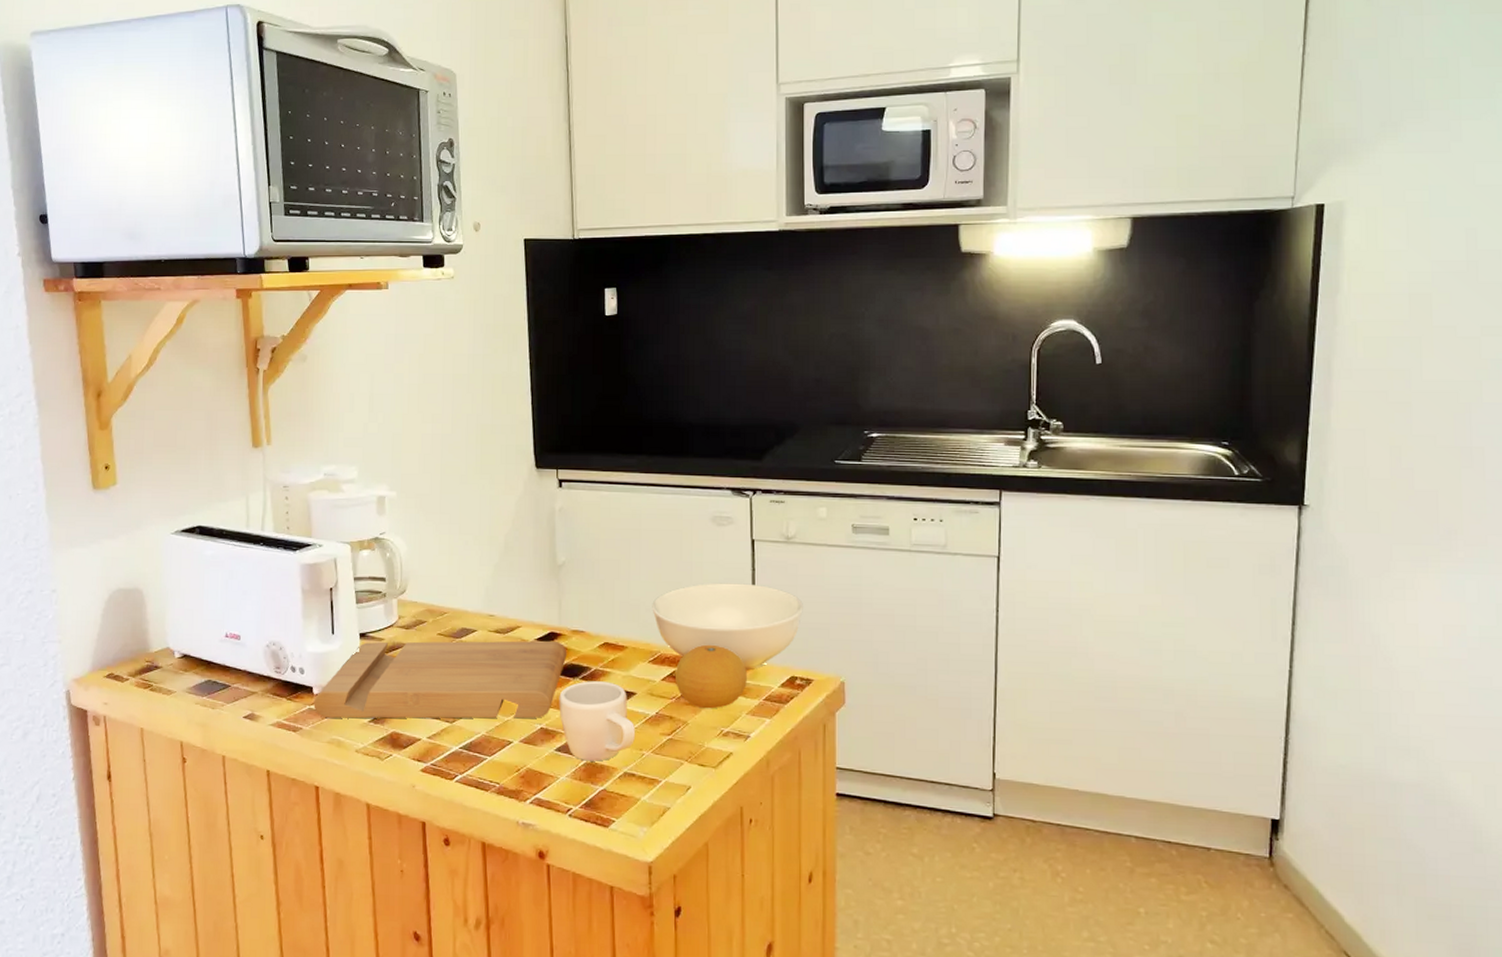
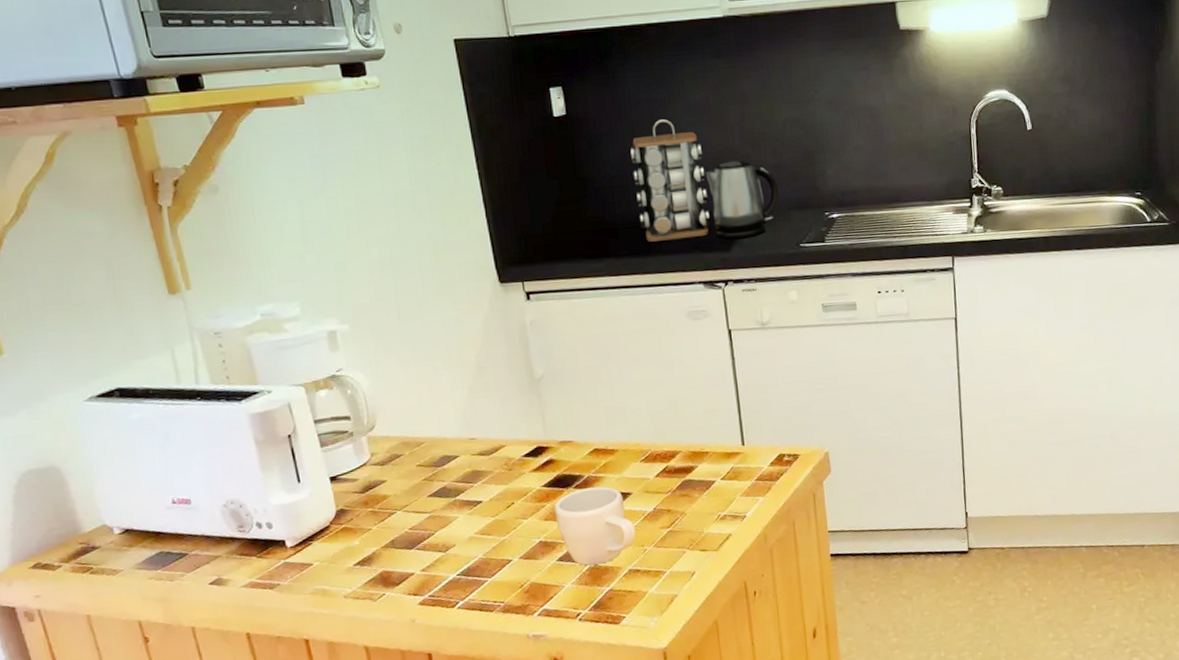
cutting board: present [313,640,567,719] -> none [288,454,558,569]
bowl: present [652,583,803,671] -> none [637,372,784,455]
spice rack: none [674,324,746,445] -> present [630,118,711,242]
fruit: present [674,644,747,709] -> none [667,435,738,498]
kettle: none [745,371,817,449] -> present [705,160,778,240]

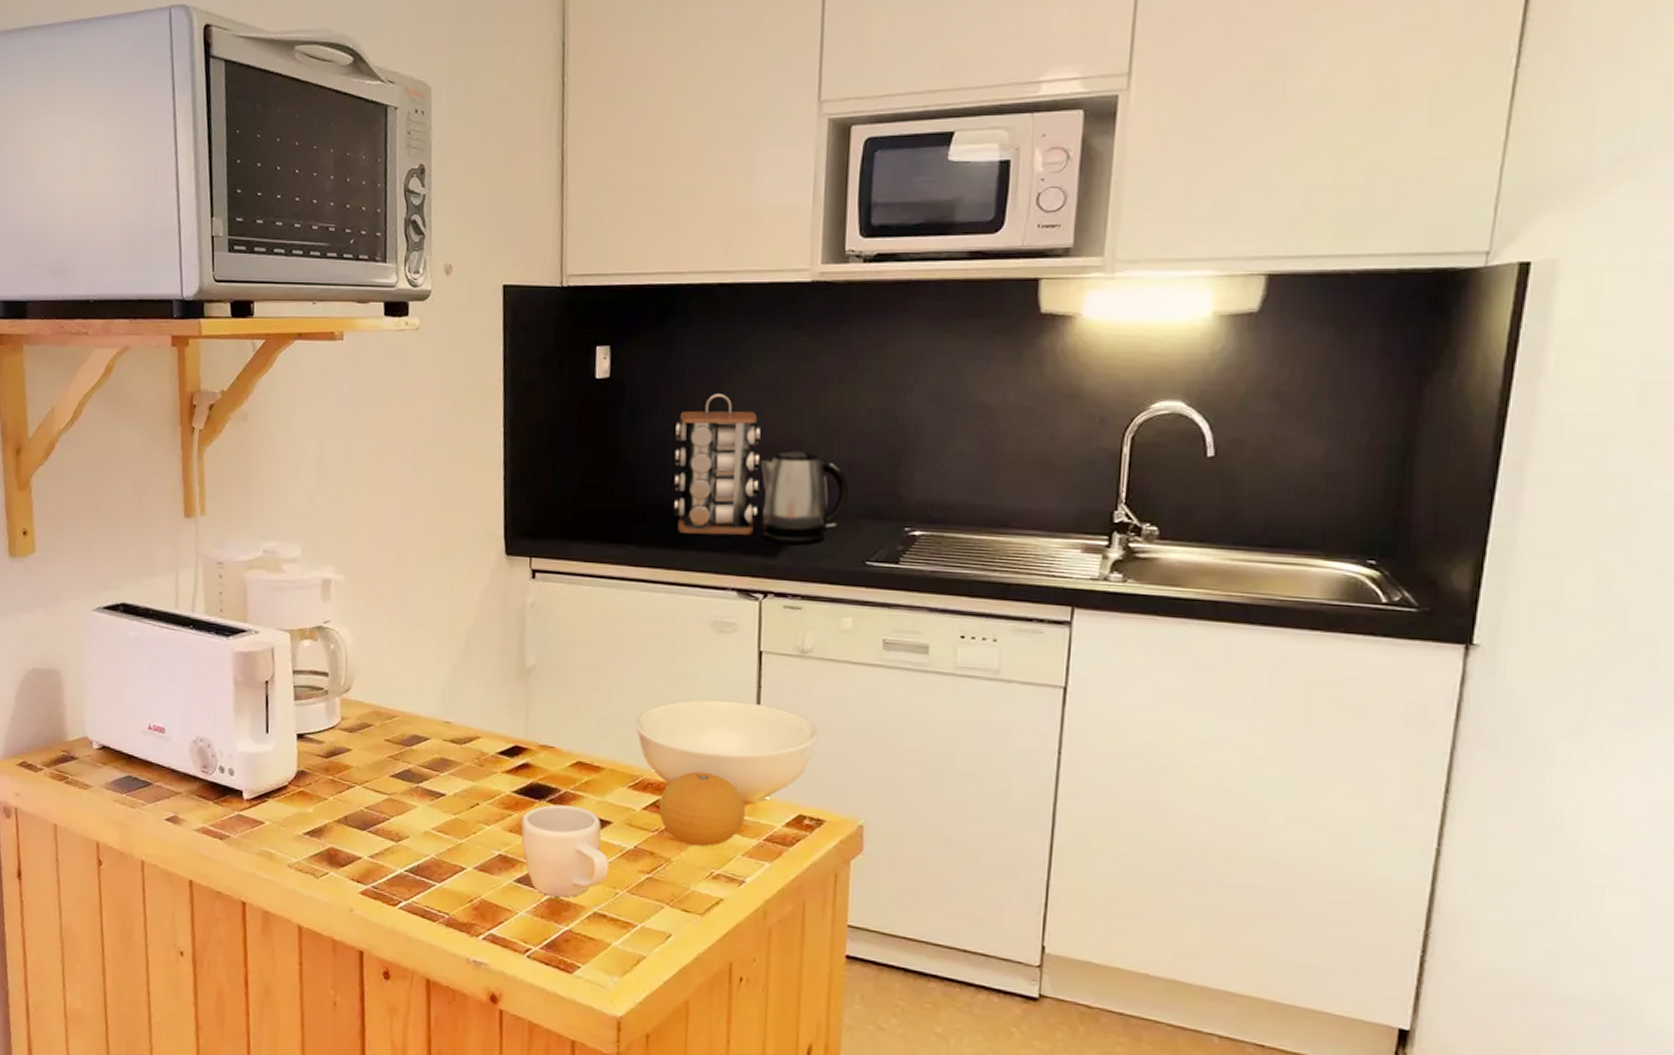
bowl: none [637,372,784,455] -> present [635,699,818,805]
fruit: none [667,435,738,498] -> present [658,771,745,847]

